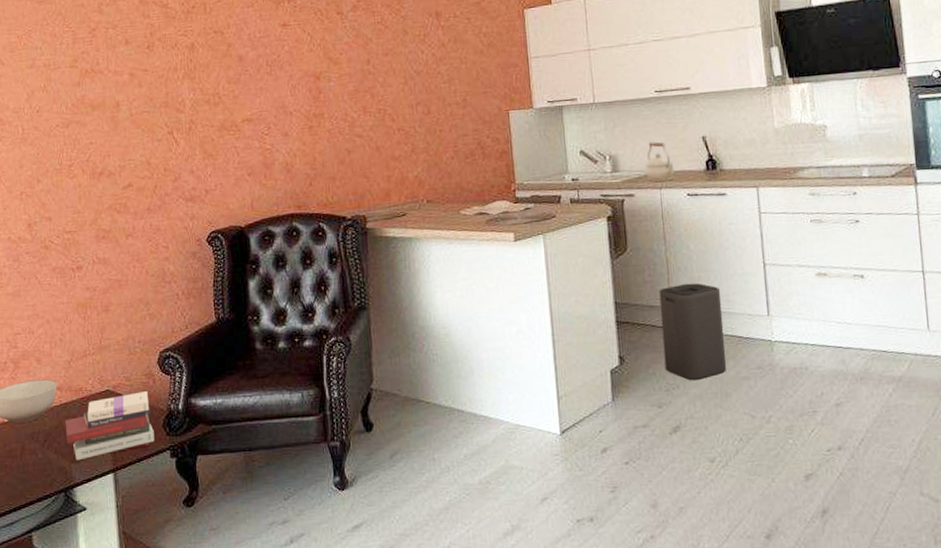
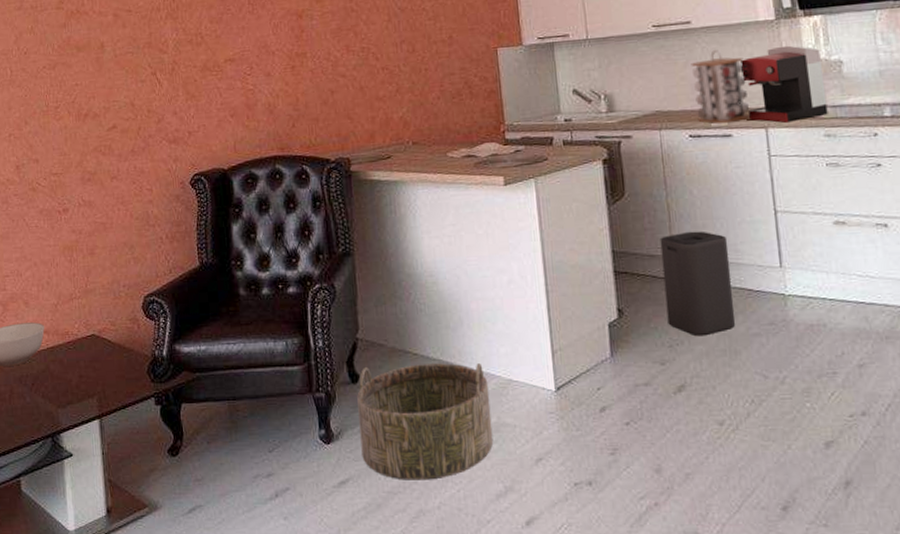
books: present [64,391,155,461] -> none [51,336,139,406]
basket: none [371,410,502,523] -> present [357,363,494,480]
kettle: present [645,141,675,183] -> none [643,79,675,124]
spice rack: none [689,114,744,184] -> present [691,50,751,125]
coffee maker: none [735,111,813,183] -> present [741,45,828,124]

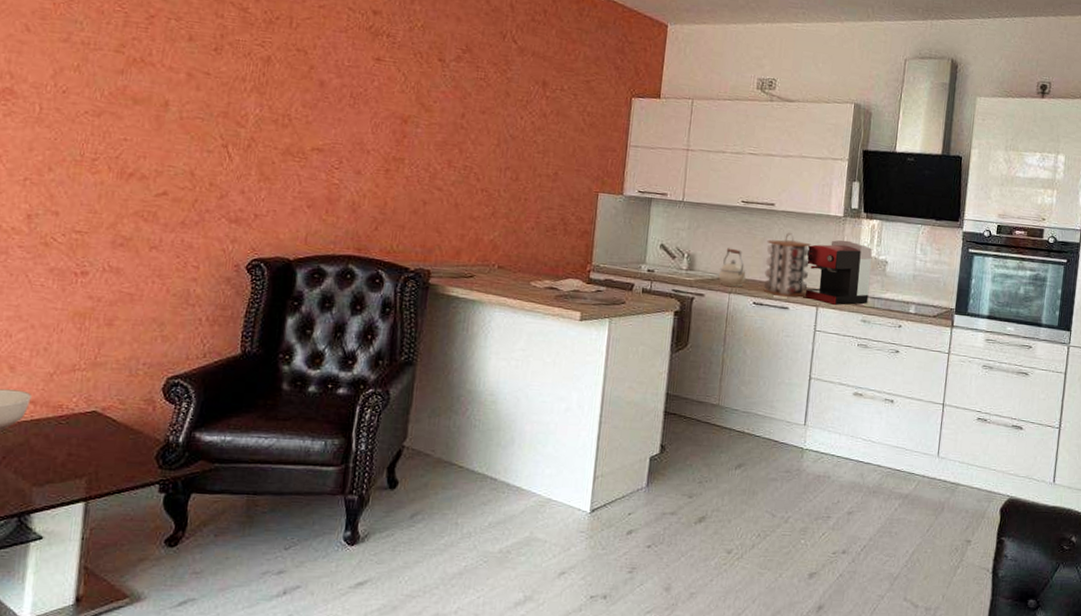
basket: present [357,363,494,480] -> none [386,475,528,586]
kettle: none [643,79,675,124] -> present [718,248,746,288]
trash can: present [660,231,736,335] -> none [702,385,767,476]

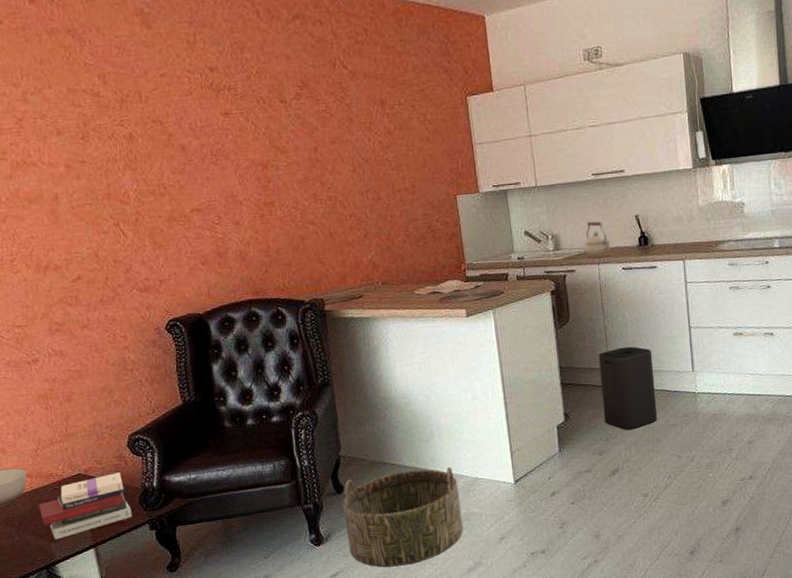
books: none [32,417,145,484] -> present [38,472,132,540]
basket: none [386,475,528,586] -> present [342,467,464,567]
trash can: none [702,385,767,476] -> present [598,346,658,430]
spice rack: present [763,233,811,298] -> none [624,195,672,258]
coffee maker: present [805,240,872,306] -> none [664,190,732,256]

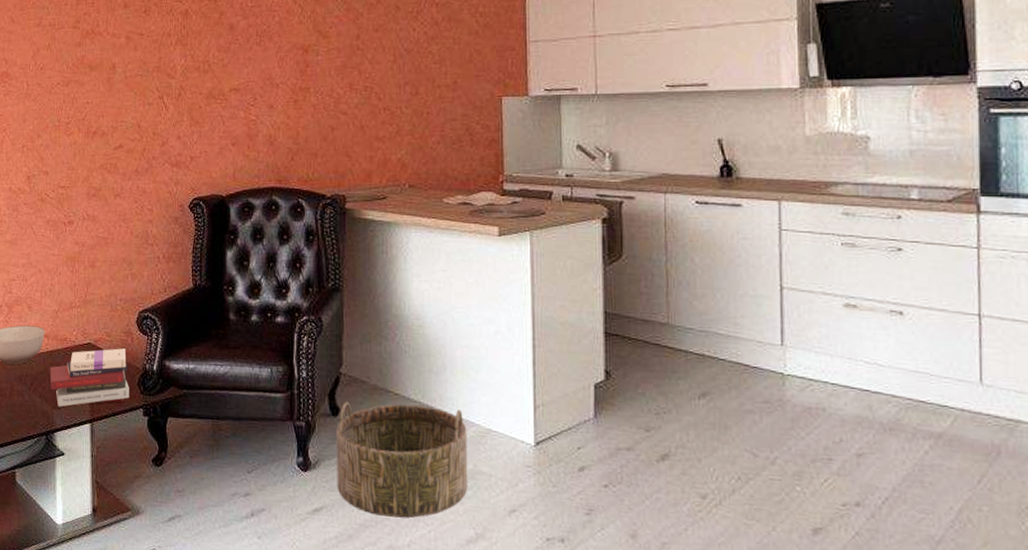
kettle: present [584,221,611,259] -> none [648,141,683,186]
trash can: present [598,346,658,430] -> none [655,299,729,406]

